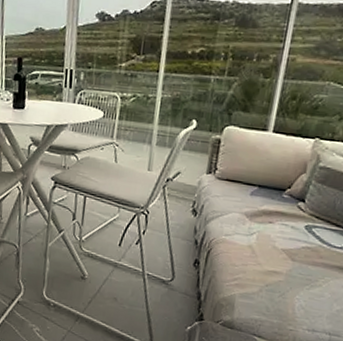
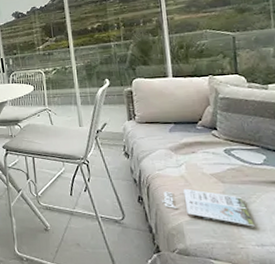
magazine: none [219,259,313,314] -> present [161,188,255,229]

